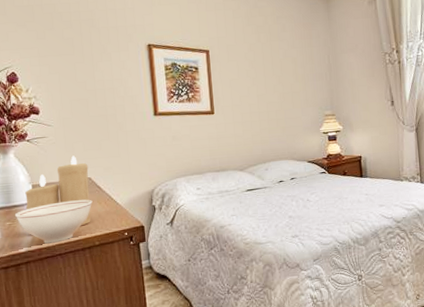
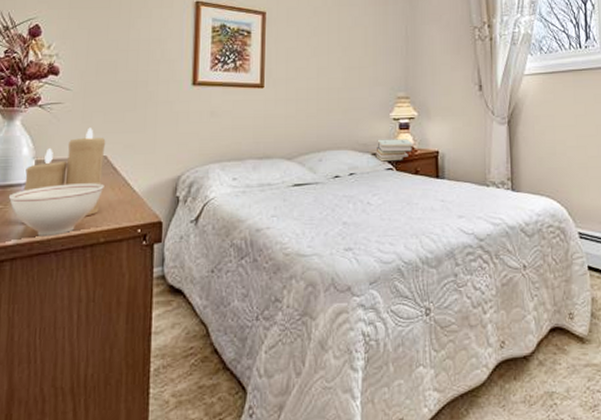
books: none [310,148,341,167] -> present [374,139,413,162]

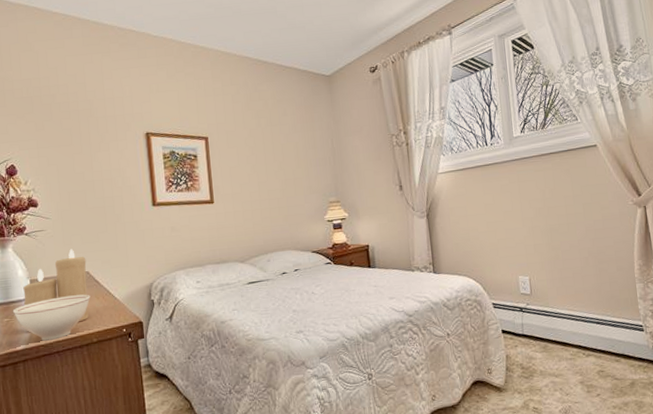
books: present [374,139,413,162] -> none [314,236,347,258]

